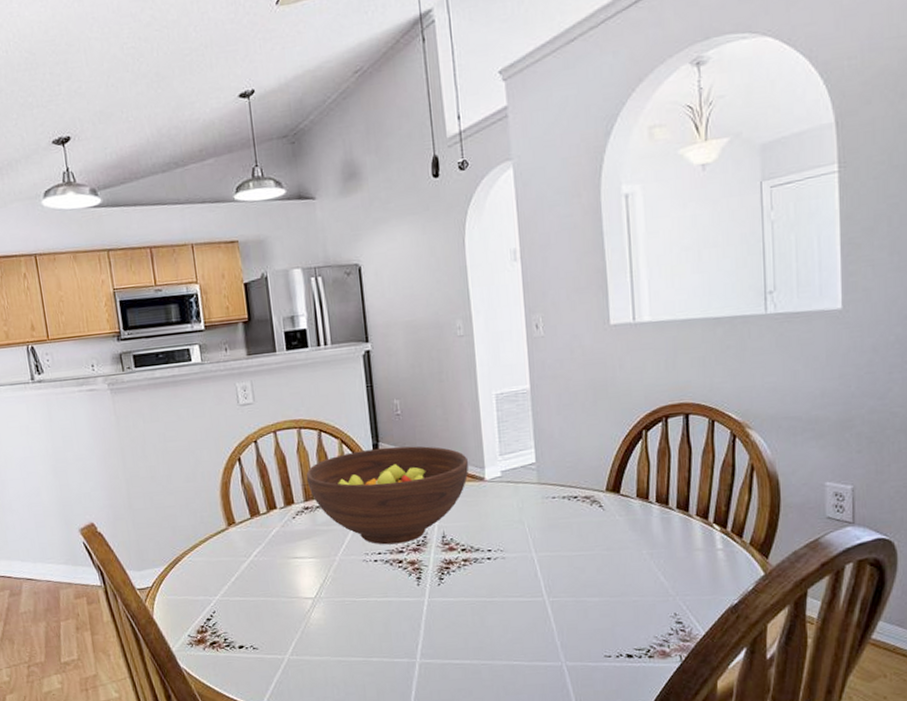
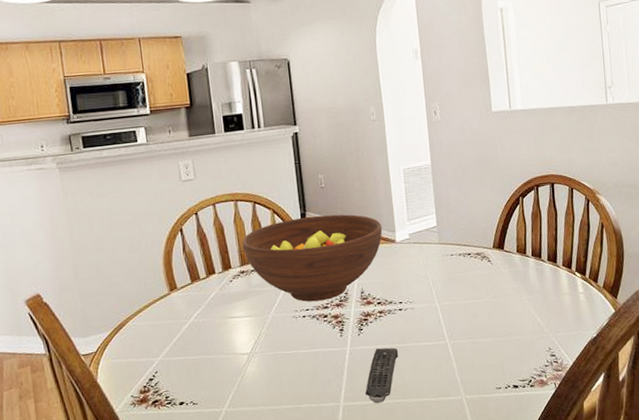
remote control: none [446,601,486,663] -> present [365,347,399,404]

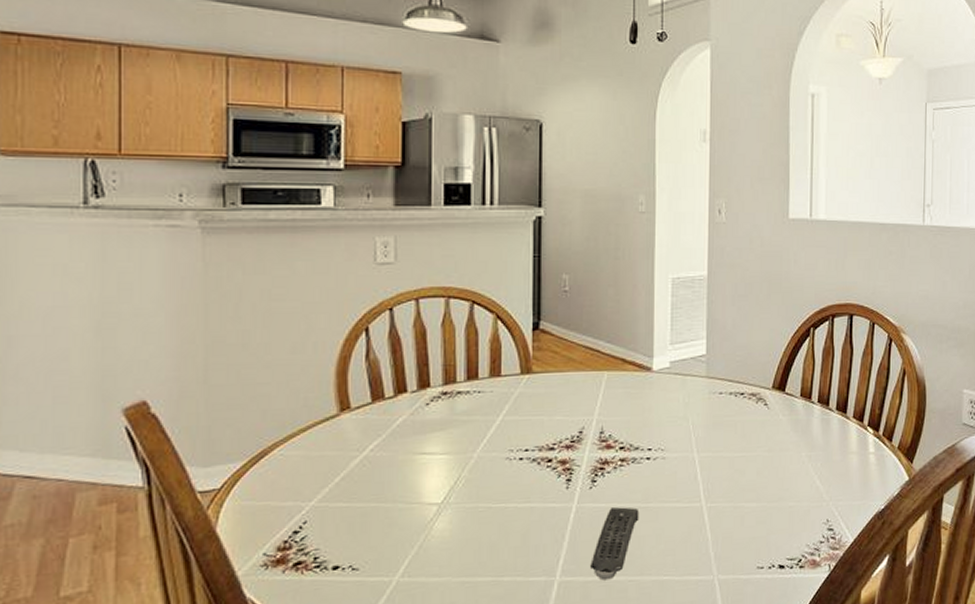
fruit bowl: present [242,214,383,302] -> none [449,327,637,440]

